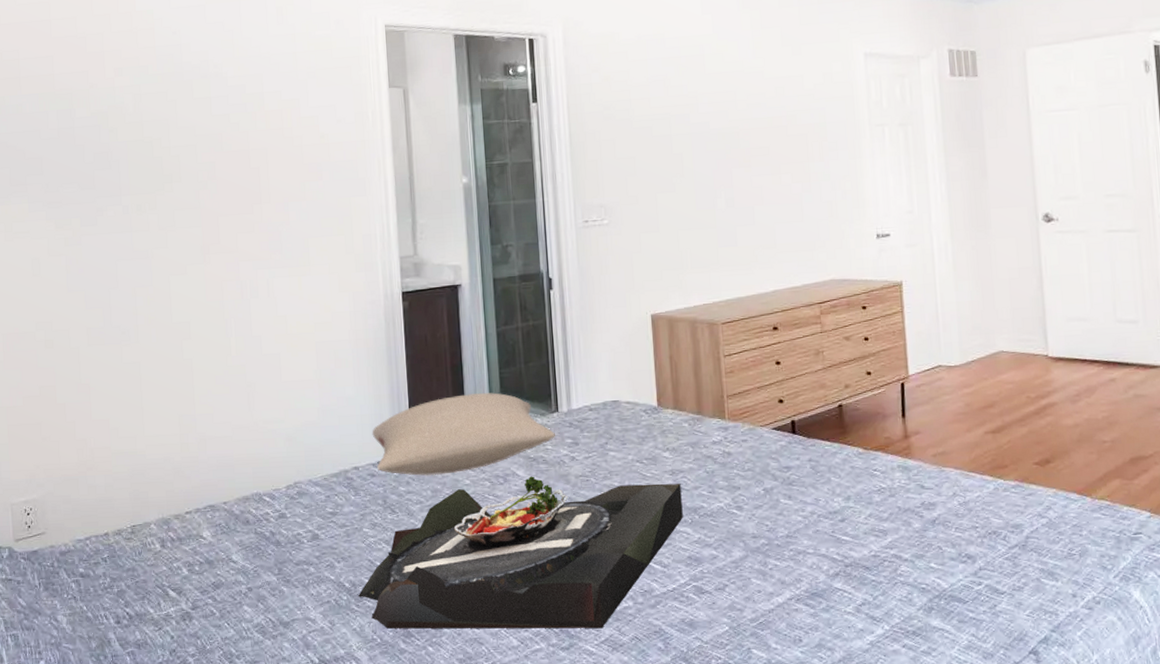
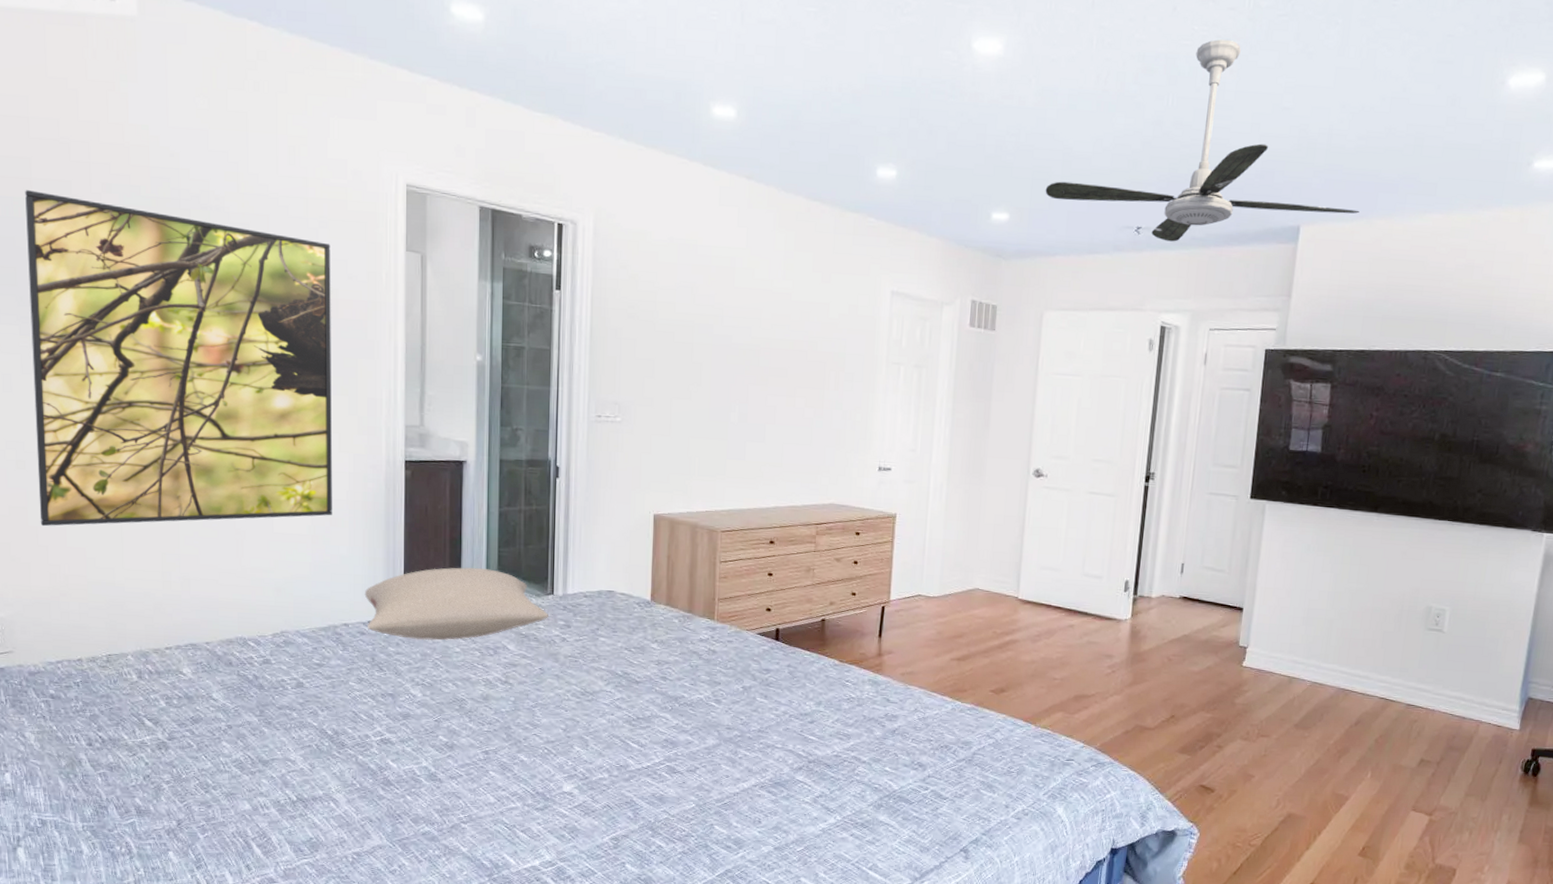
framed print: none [49,84,336,403] -> present [25,190,332,527]
serving tray: present [357,476,683,629] -> none [339,651,665,795]

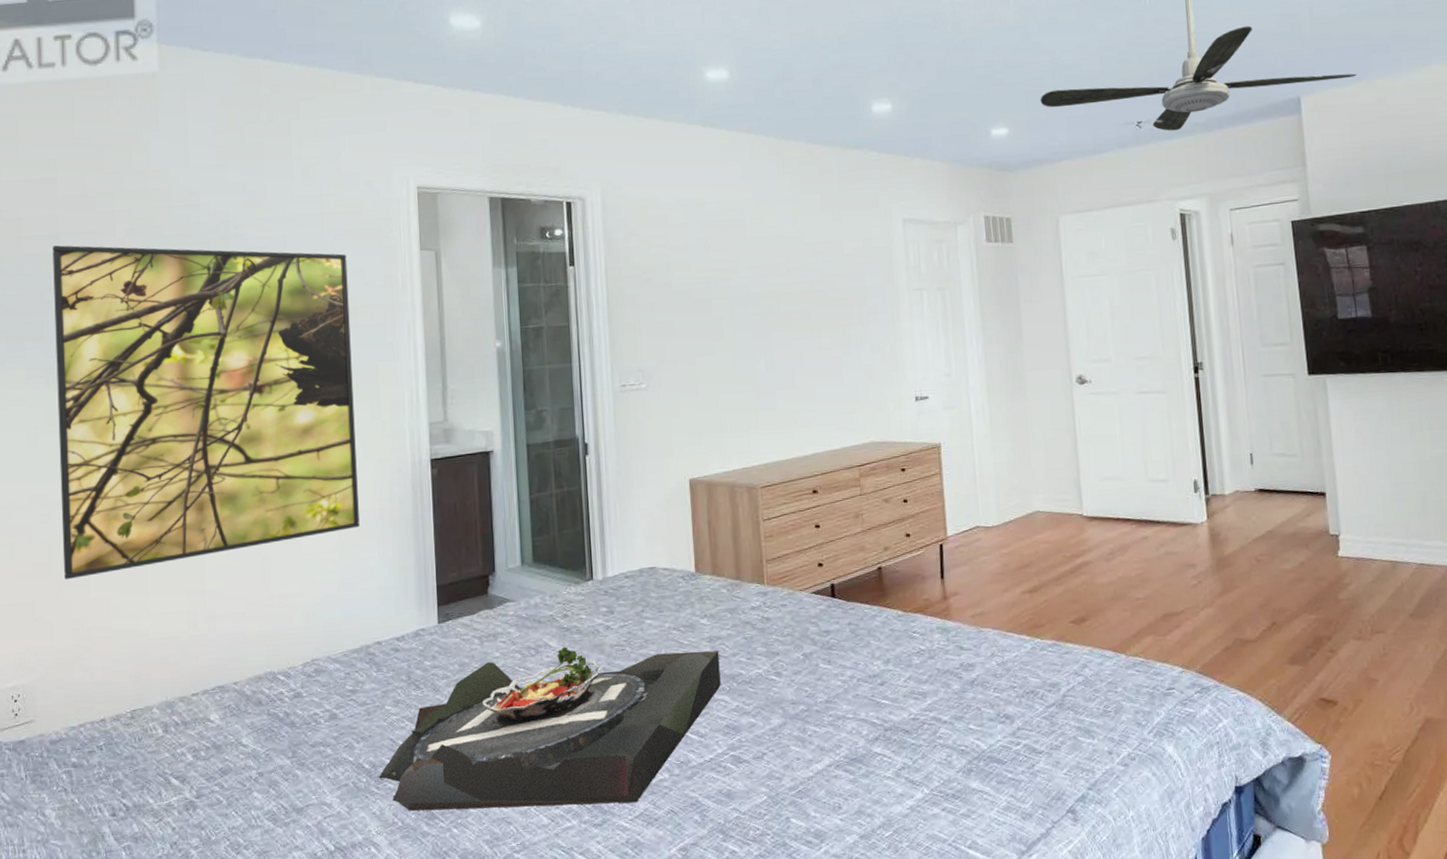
serving tray: none [339,651,665,795] -> present [378,647,721,811]
pillow: present [364,567,548,641] -> none [396,561,590,650]

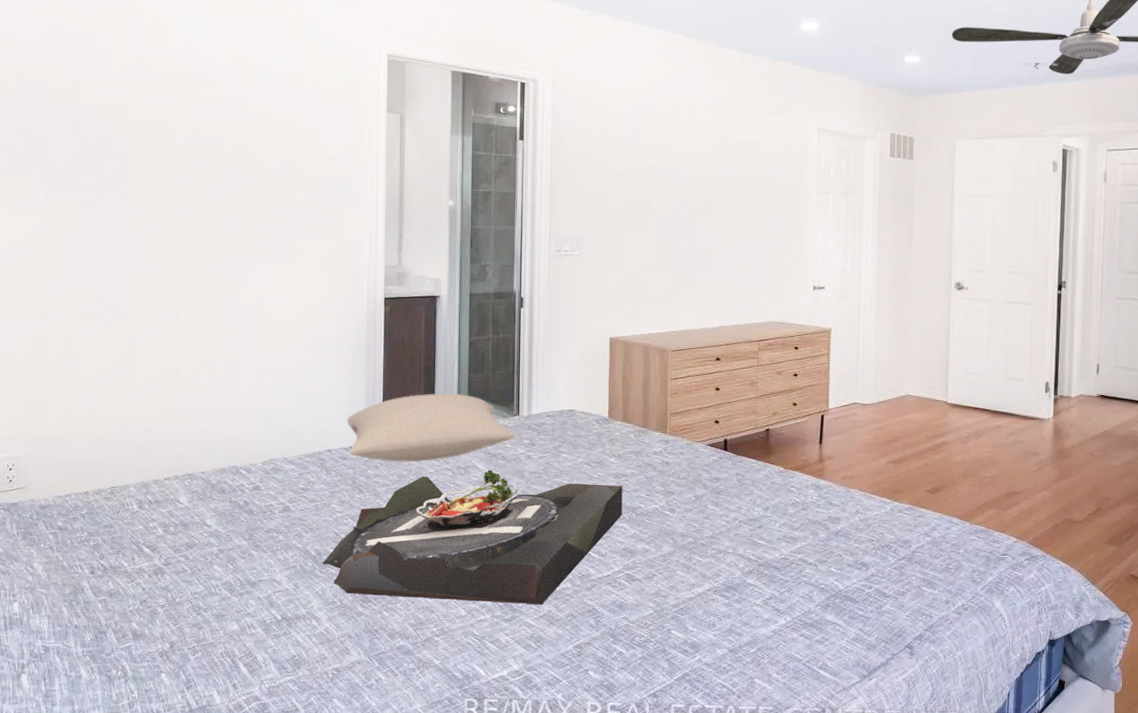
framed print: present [52,245,360,580] -> none [56,74,321,371]
pillow: none [396,561,590,650] -> present [346,393,515,463]

